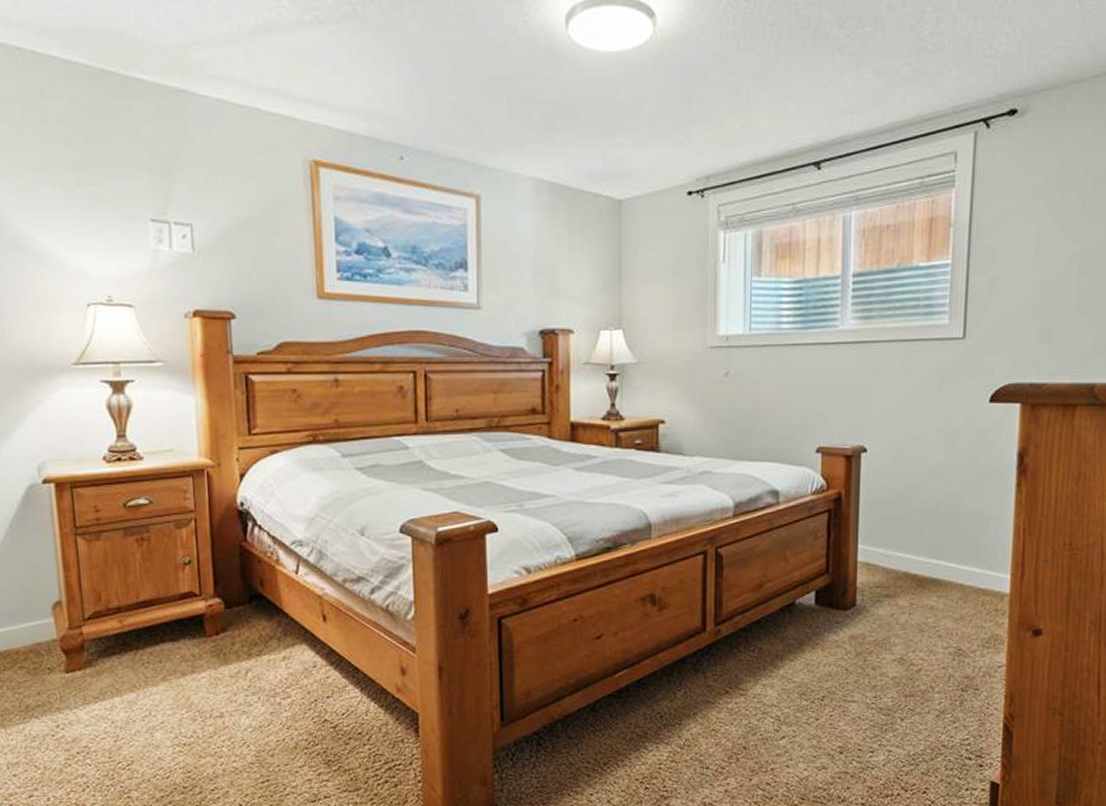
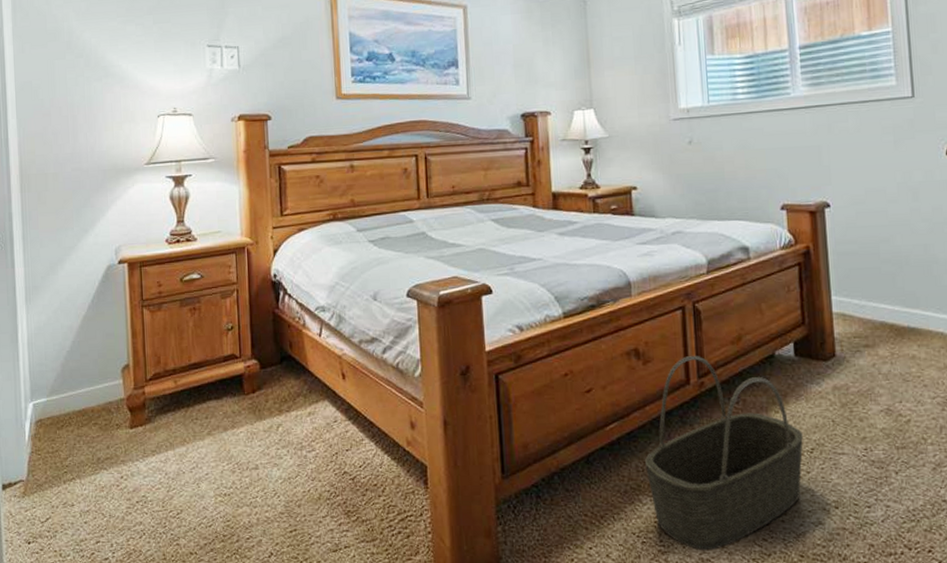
basket: none [654,602,815,796] -> present [645,355,803,551]

